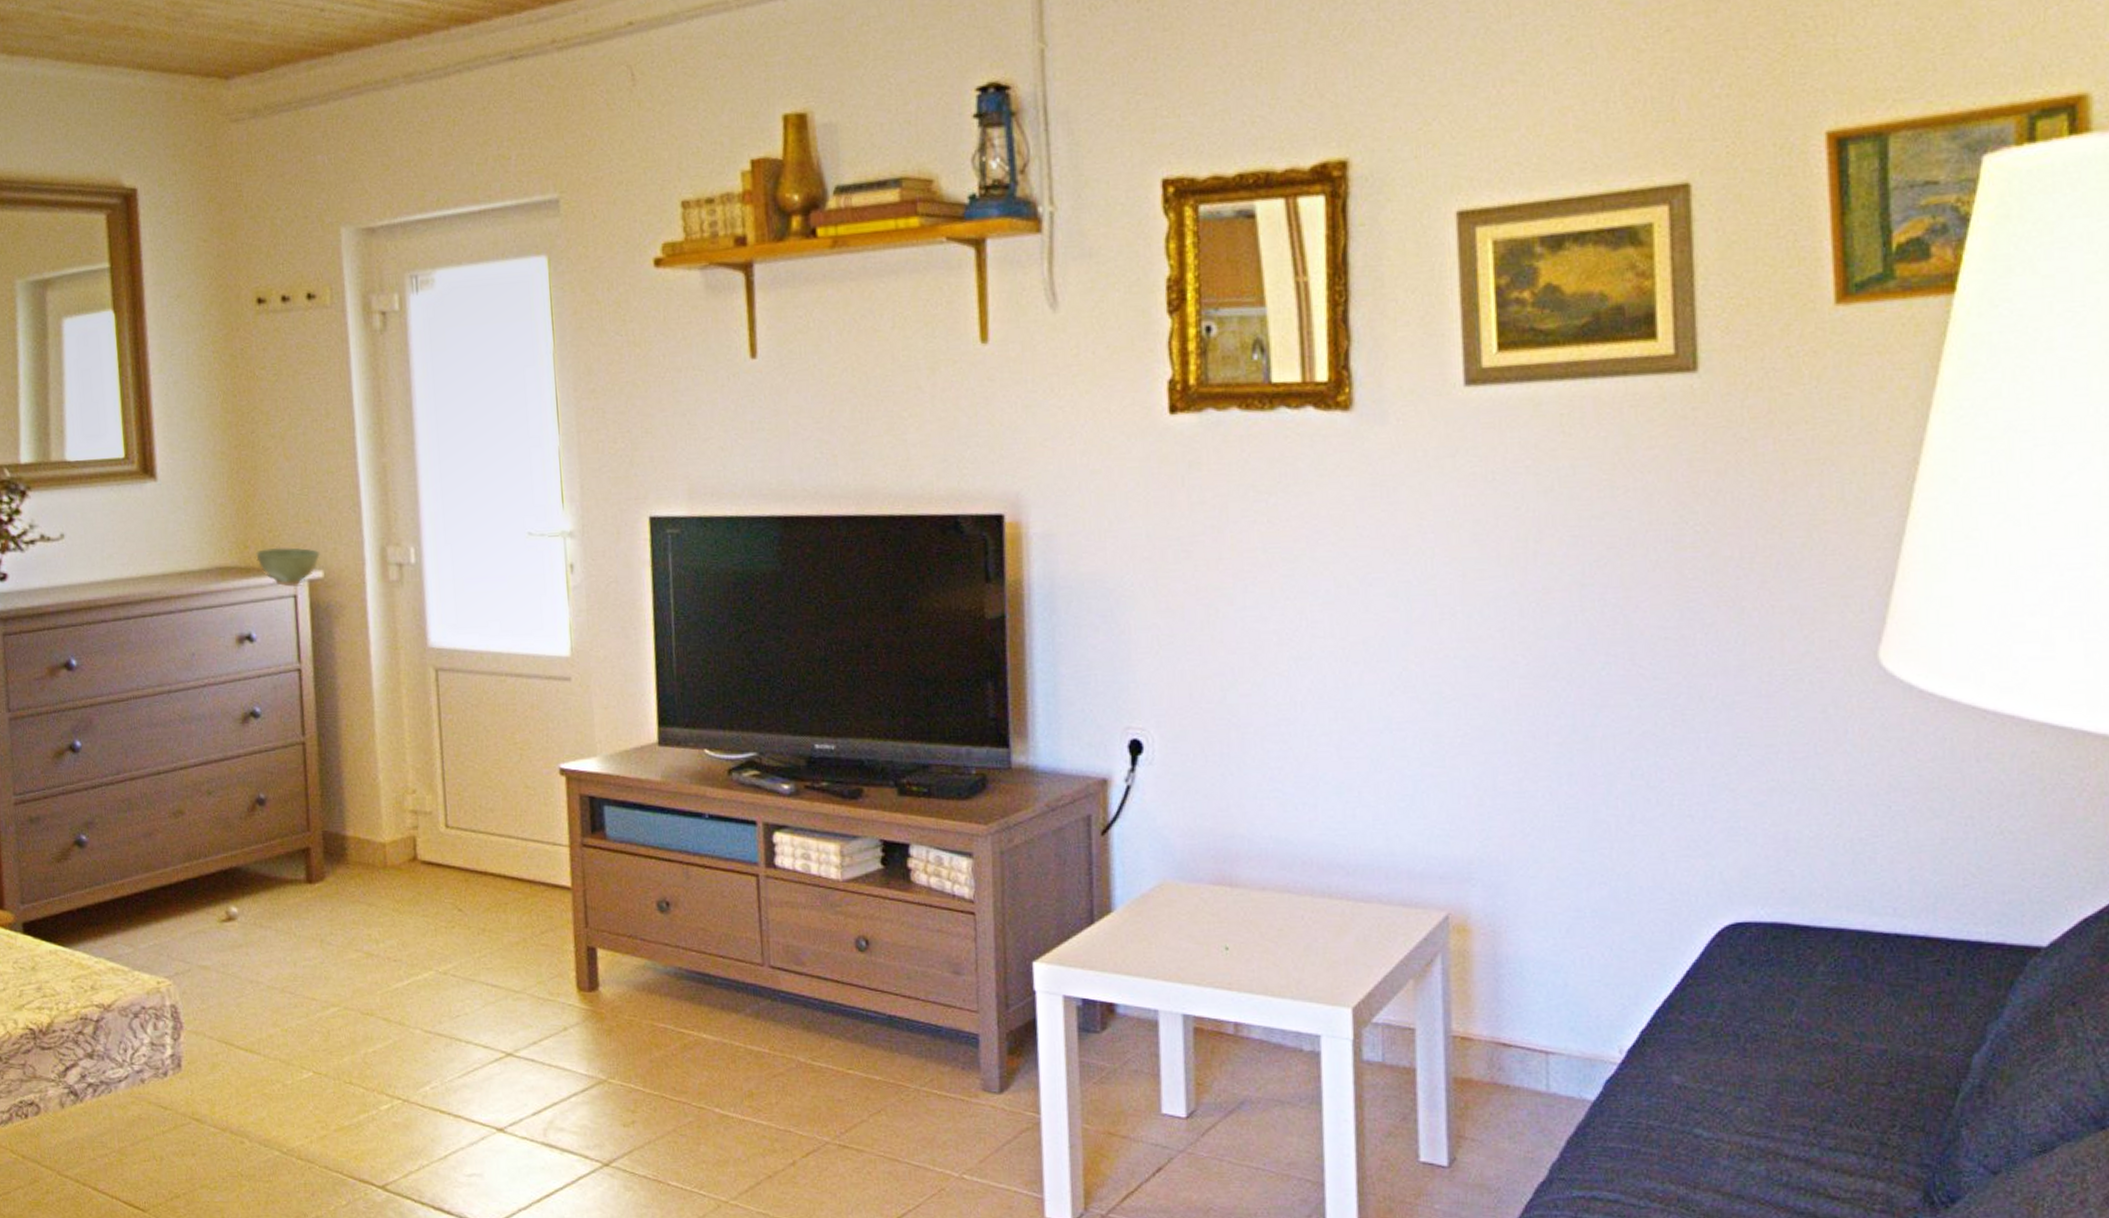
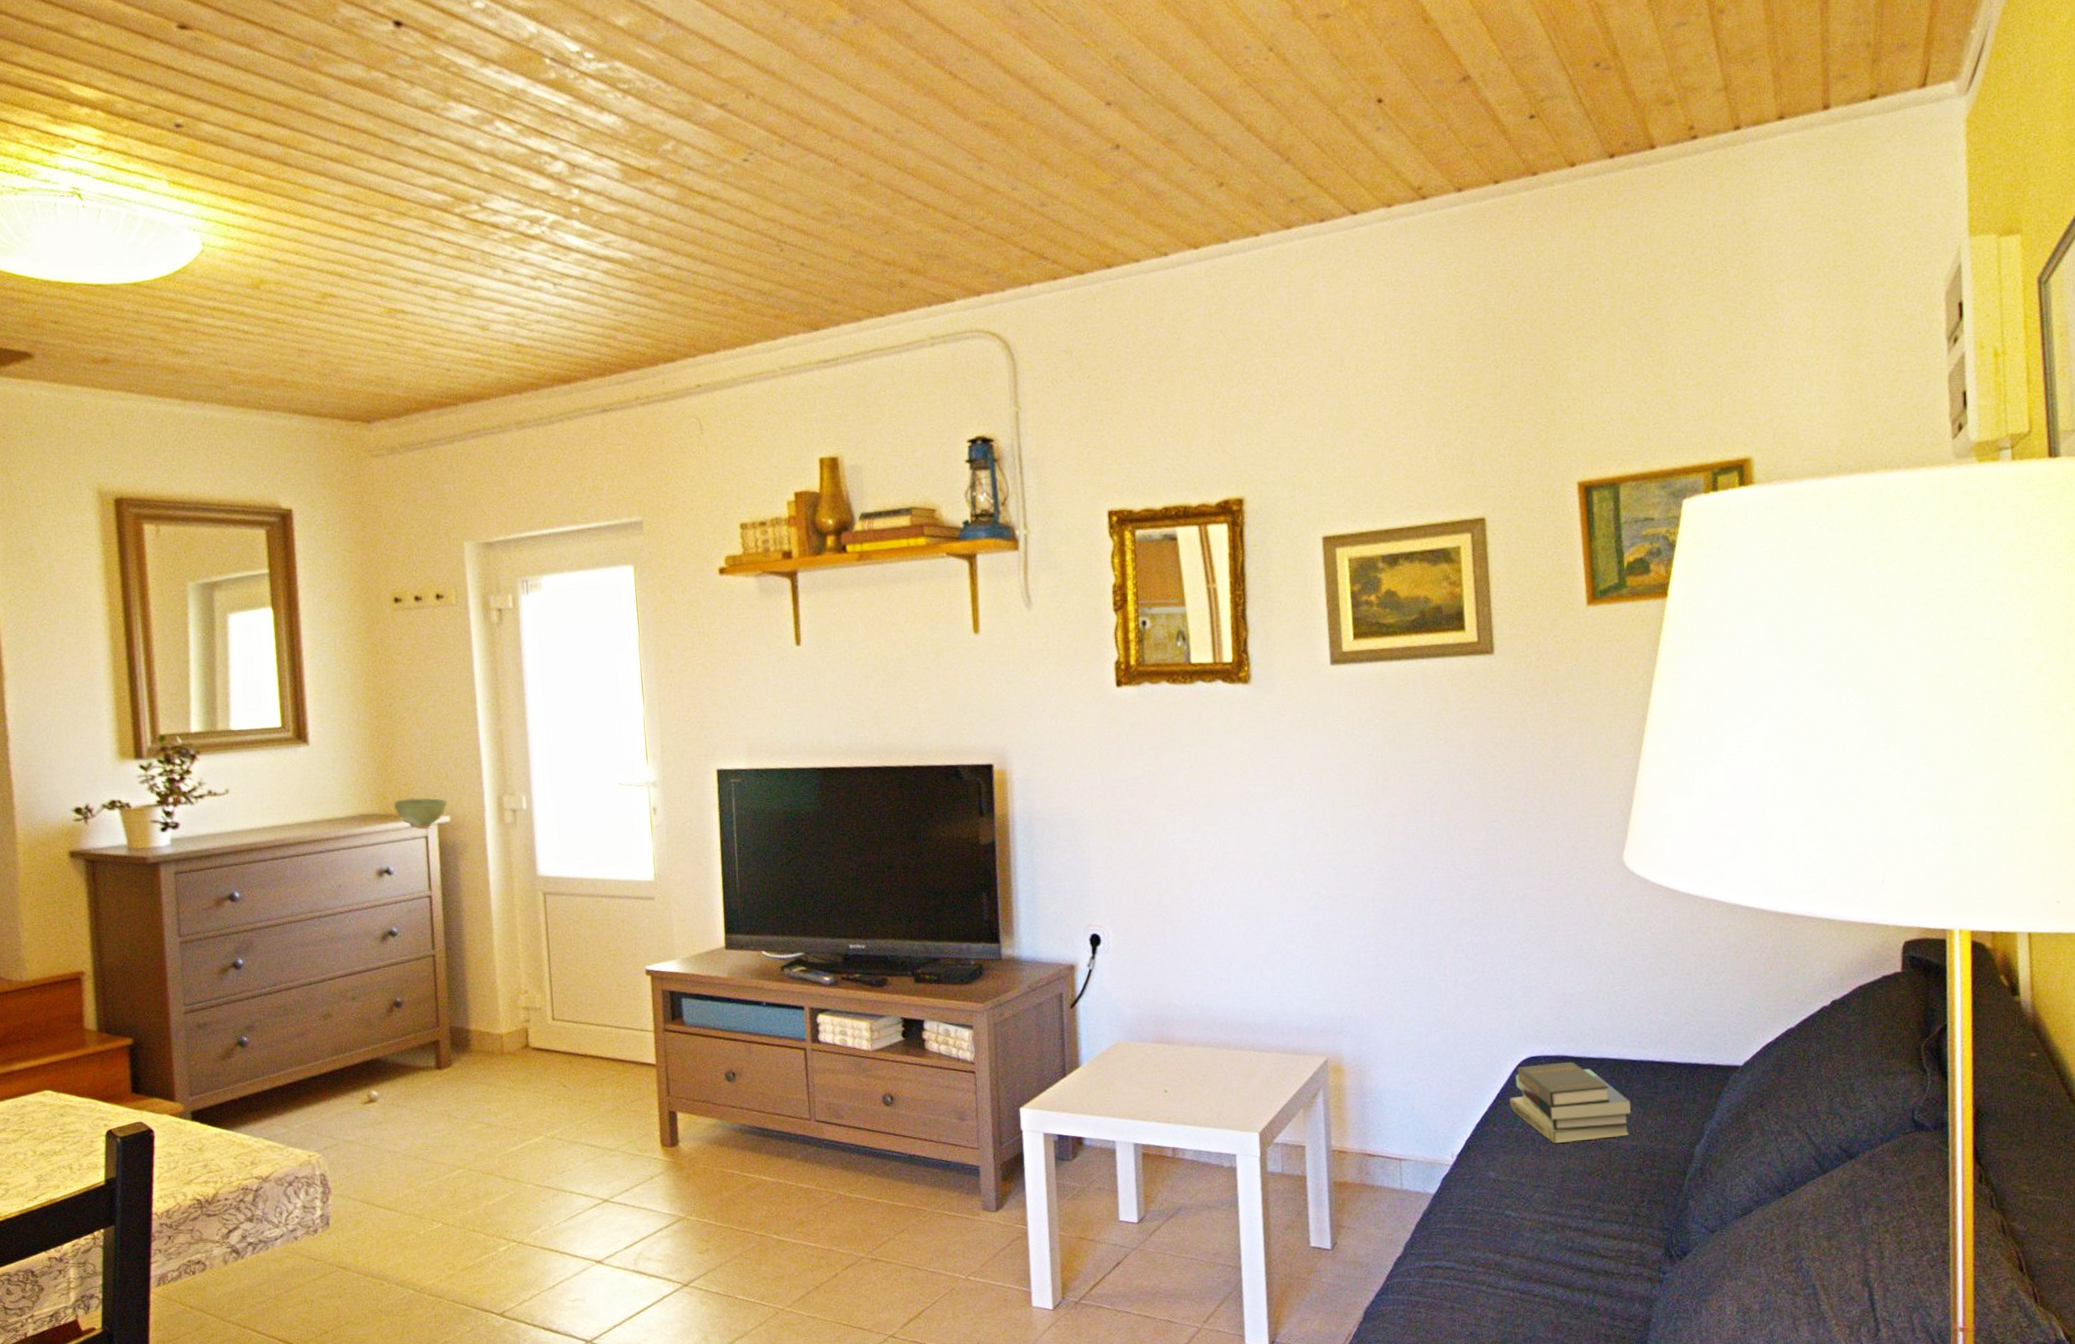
books: none [1704,931,1879,1042] -> present [1509,1061,1631,1144]

